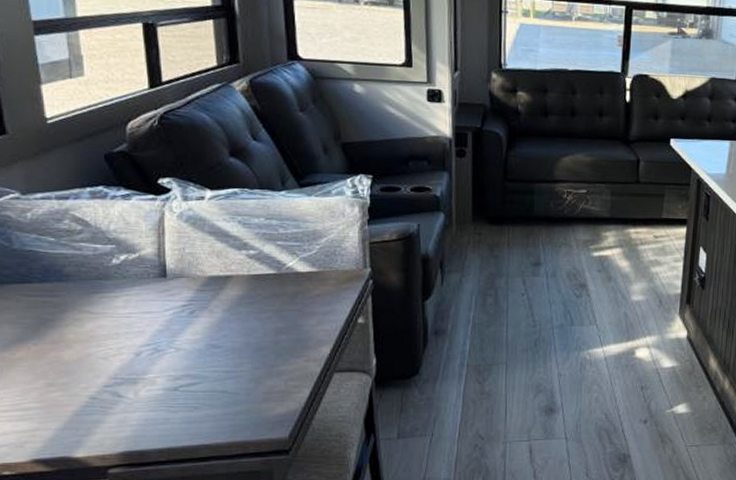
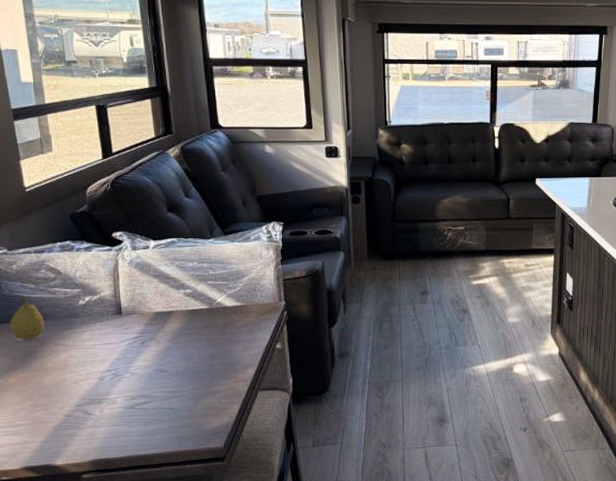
fruit: none [20,250,66,305] -> present [9,295,44,340]

